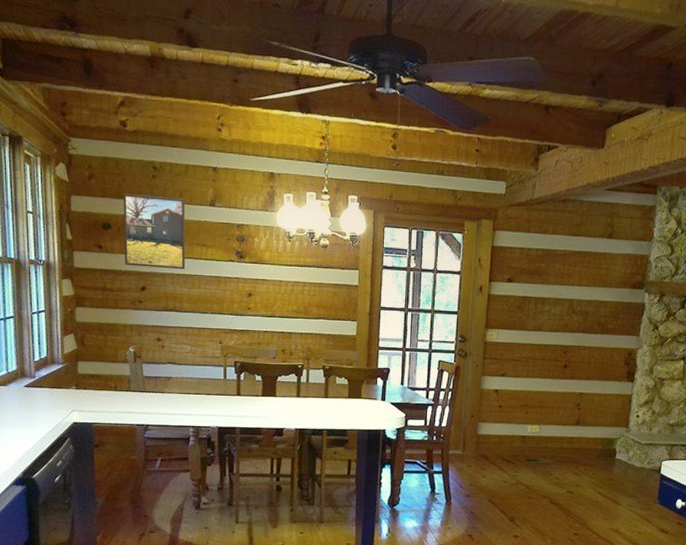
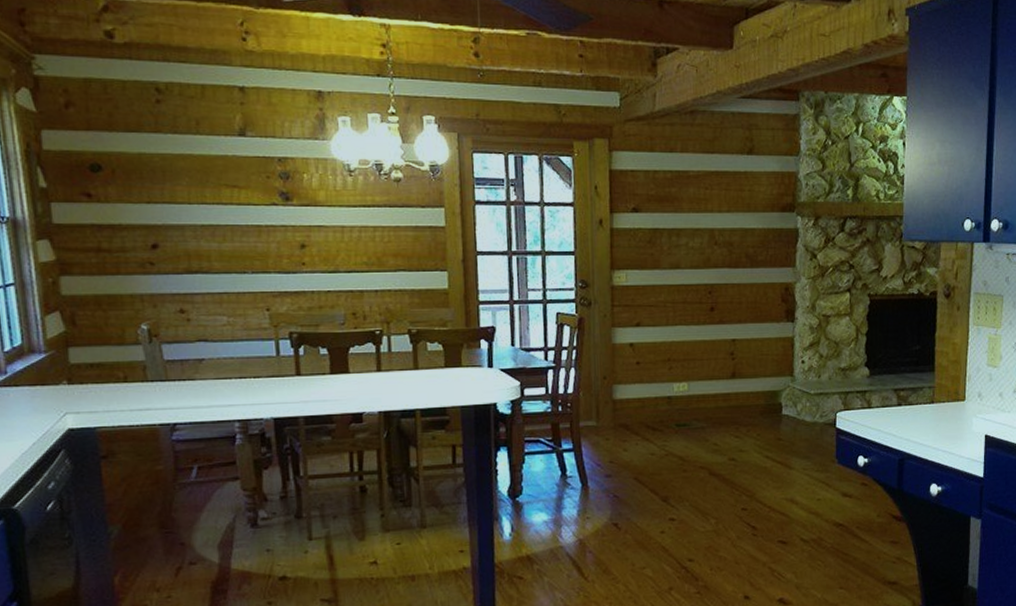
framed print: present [124,194,186,270] -> none [117,125,212,219]

